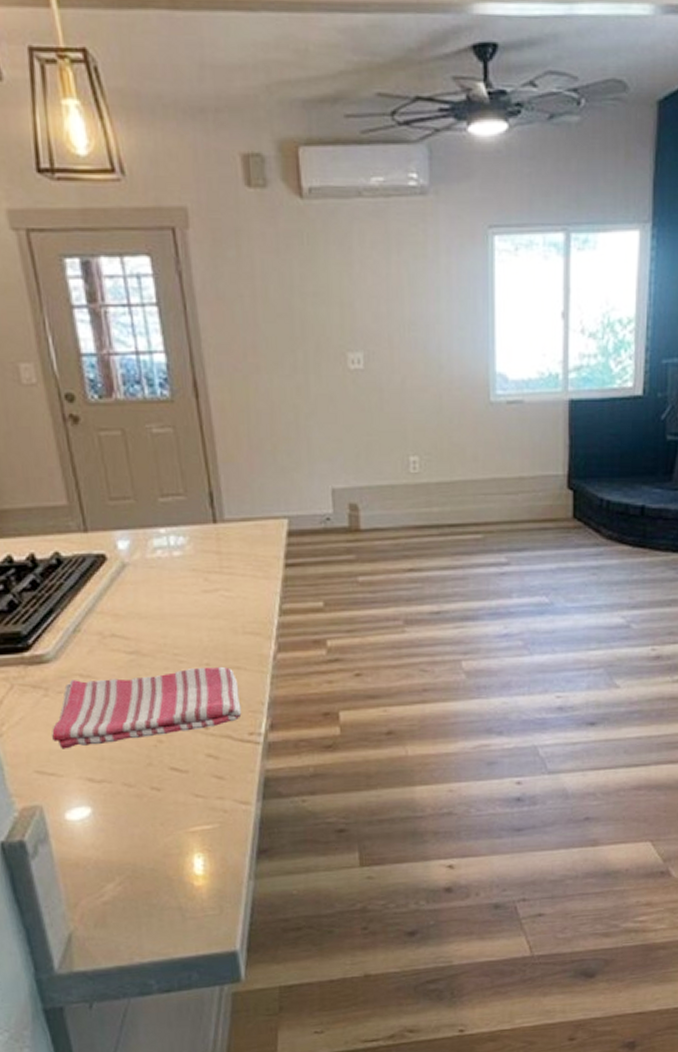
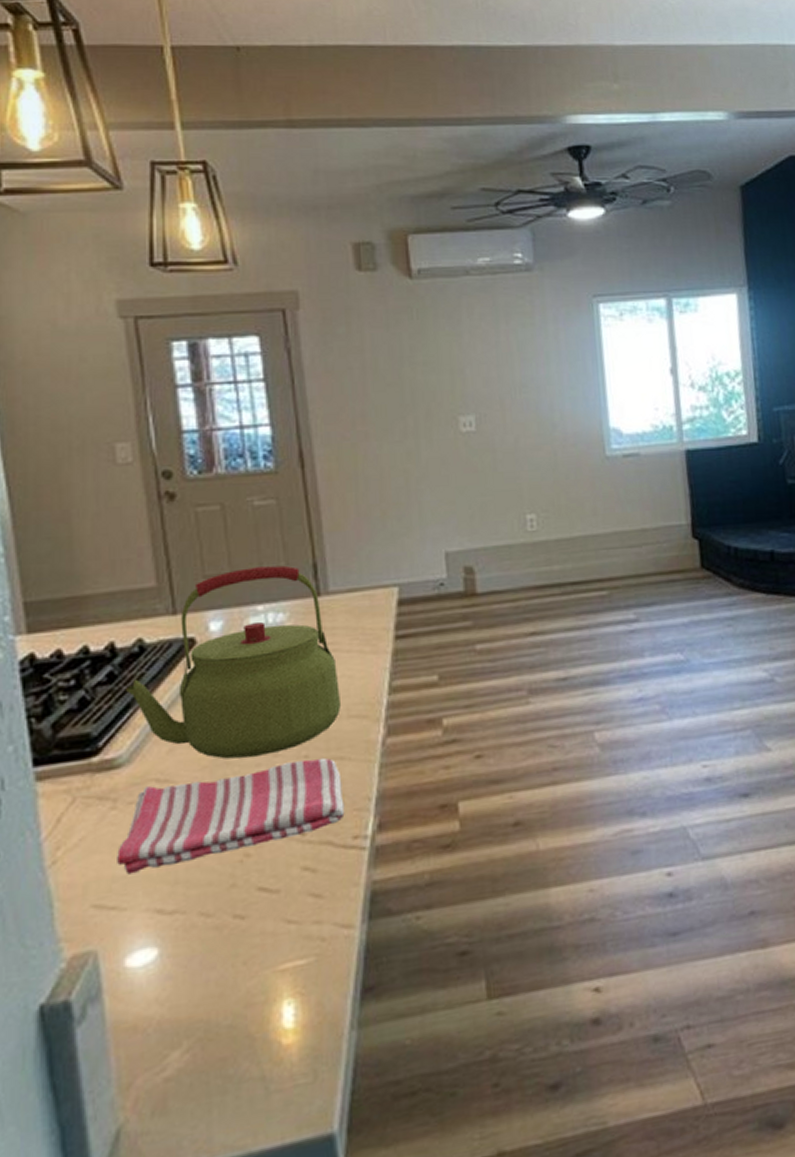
kettle: none [47,492,237,662] -> present [124,565,341,759]

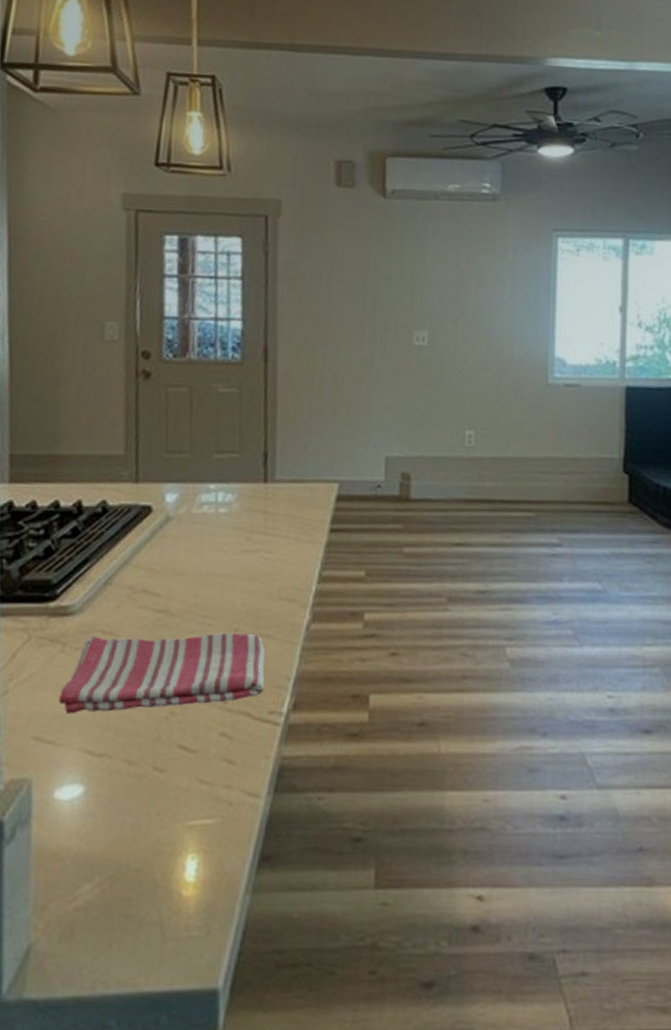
kettle: present [124,565,341,759] -> none [85,448,275,623]

